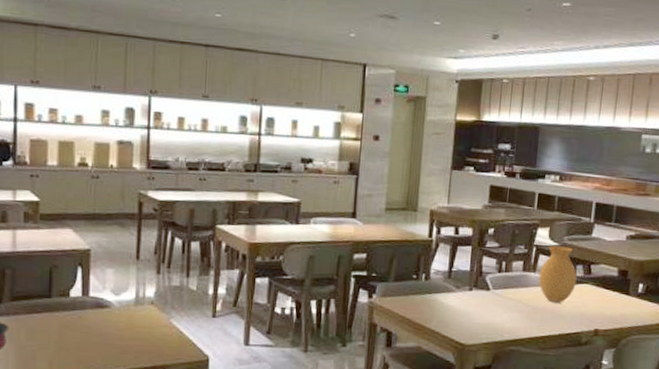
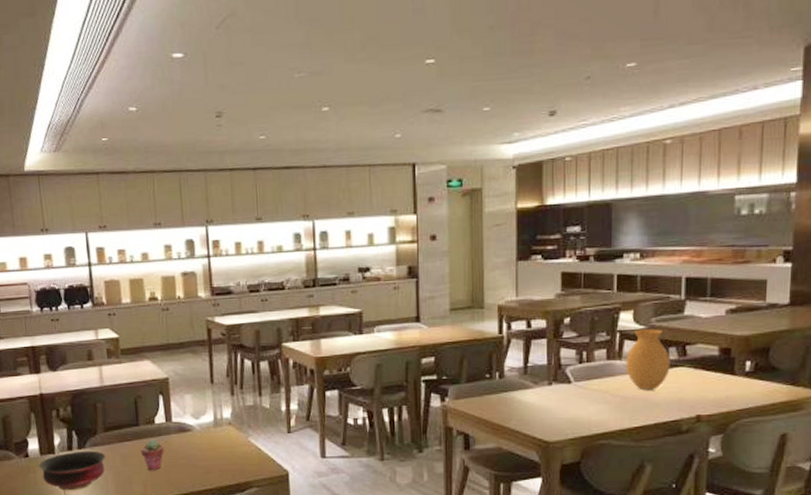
potted succulent: none [49,313,77,346] -> present [140,440,164,470]

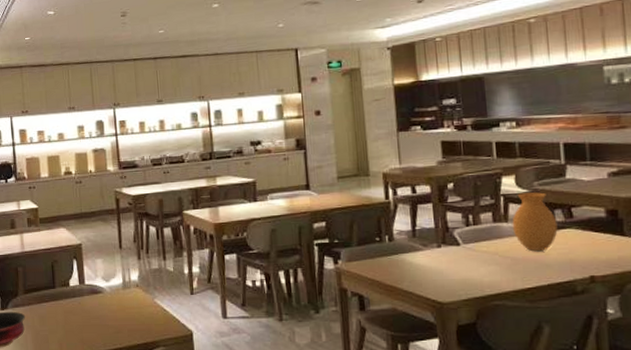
potted succulent: present [140,440,164,470] -> none [56,301,78,329]

